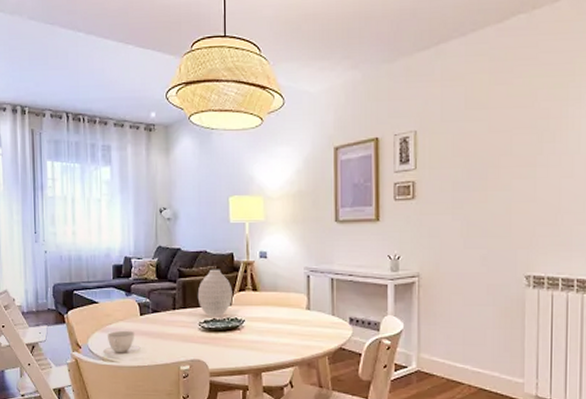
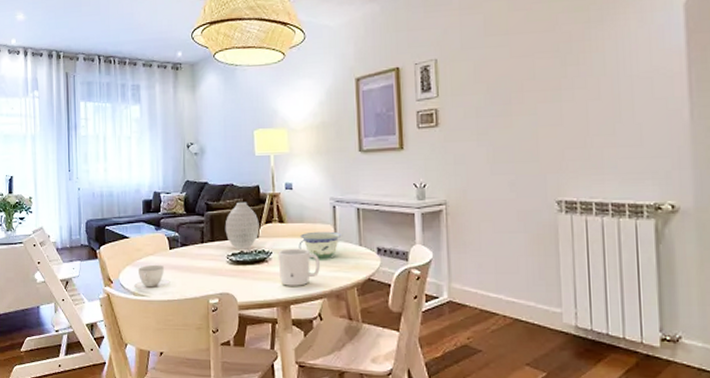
mug: none [250,316,293,354] -> present [277,248,321,286]
bowl: none [272,300,315,329] -> present [298,231,342,260]

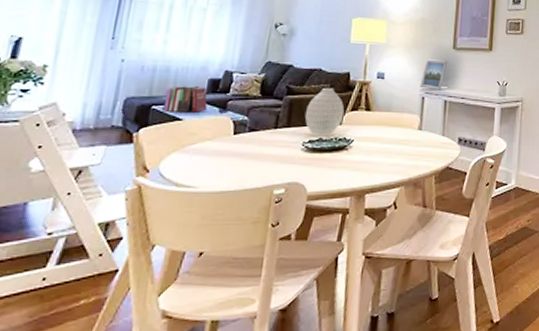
books: none [113,208,145,231] -> present [162,86,208,113]
teacup: present [133,264,170,290] -> none [177,151,228,180]
mug: present [277,248,321,286] -> none [358,136,403,175]
bowl: present [298,231,342,260] -> none [382,121,427,149]
picture frame: none [329,164,356,198] -> present [420,59,448,90]

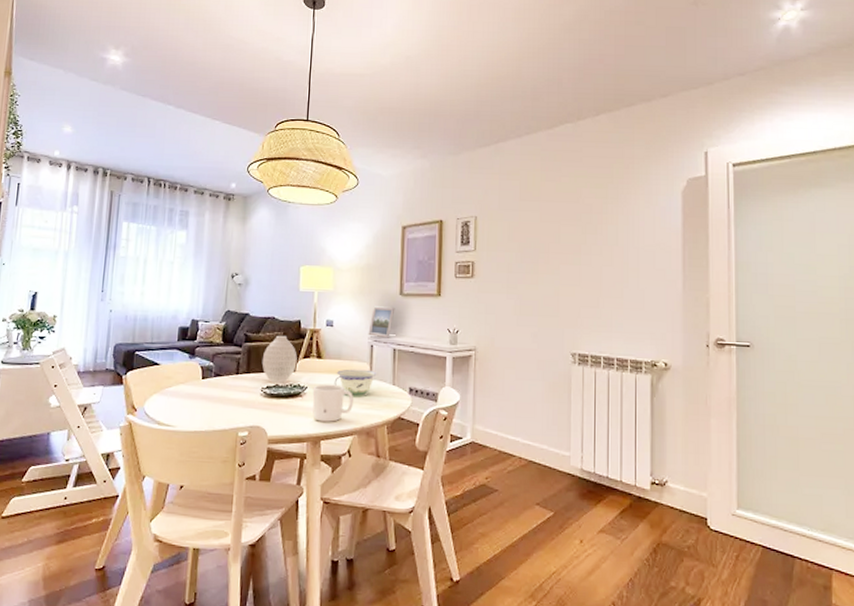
books: present [162,86,208,113] -> none [144,334,179,358]
mug: none [358,136,403,175] -> present [312,384,354,422]
bowl: none [382,121,427,149] -> present [334,369,377,397]

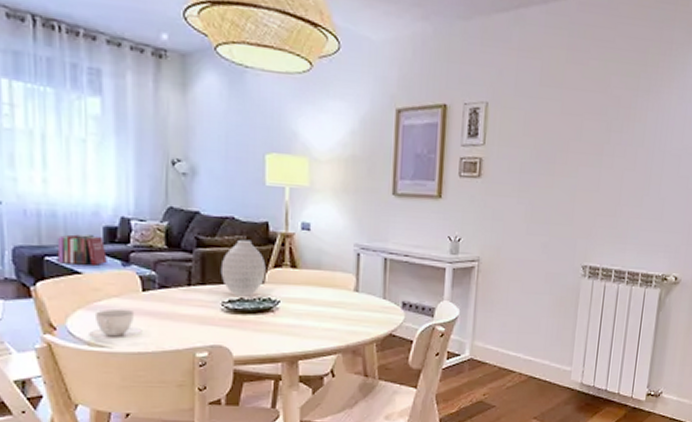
books: none [144,334,179,358] -> present [56,234,107,266]
teacup: none [158,393,199,420] -> present [87,308,143,340]
mug: present [312,384,354,422] -> none [286,297,338,340]
bowl: present [334,369,377,397] -> none [313,280,364,313]
picture frame: present [368,306,395,338] -> none [354,207,387,246]

